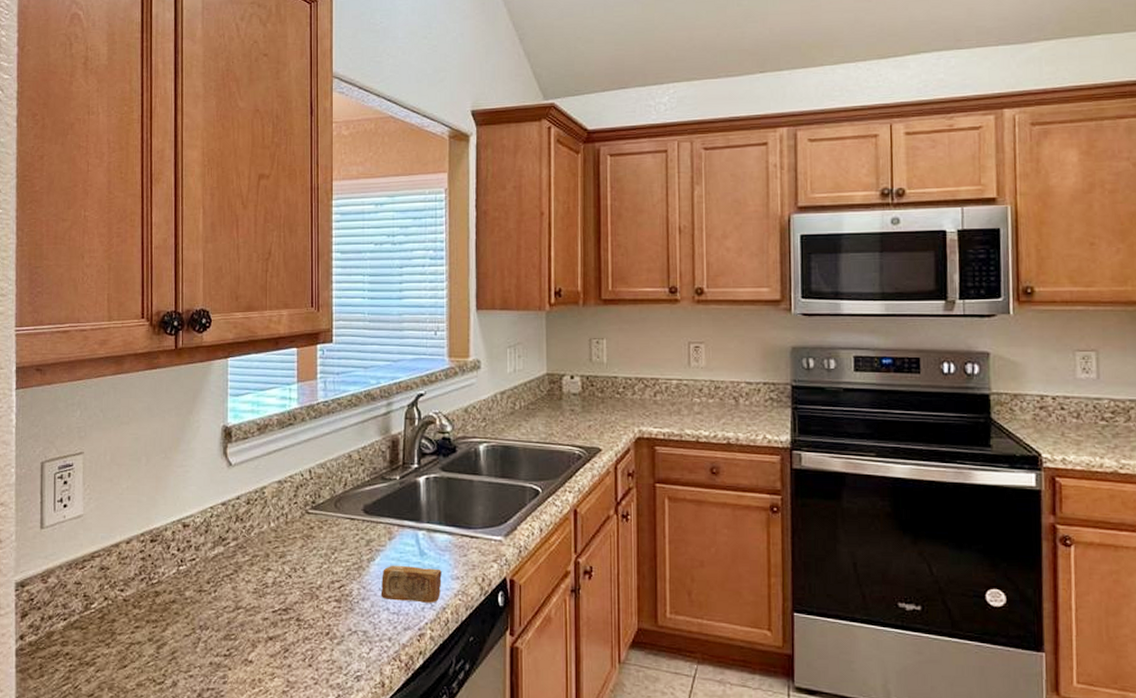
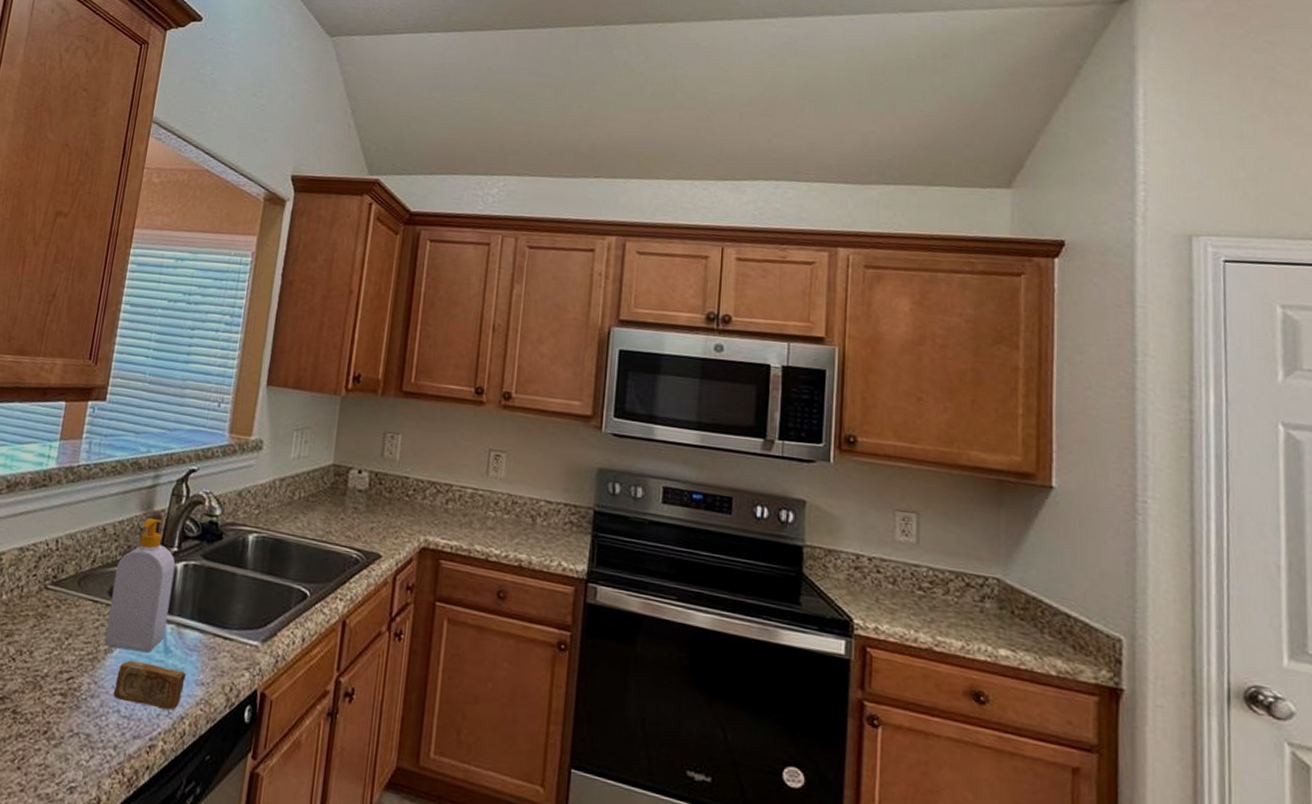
soap bottle: none [366,440,418,557] -> present [104,517,176,653]

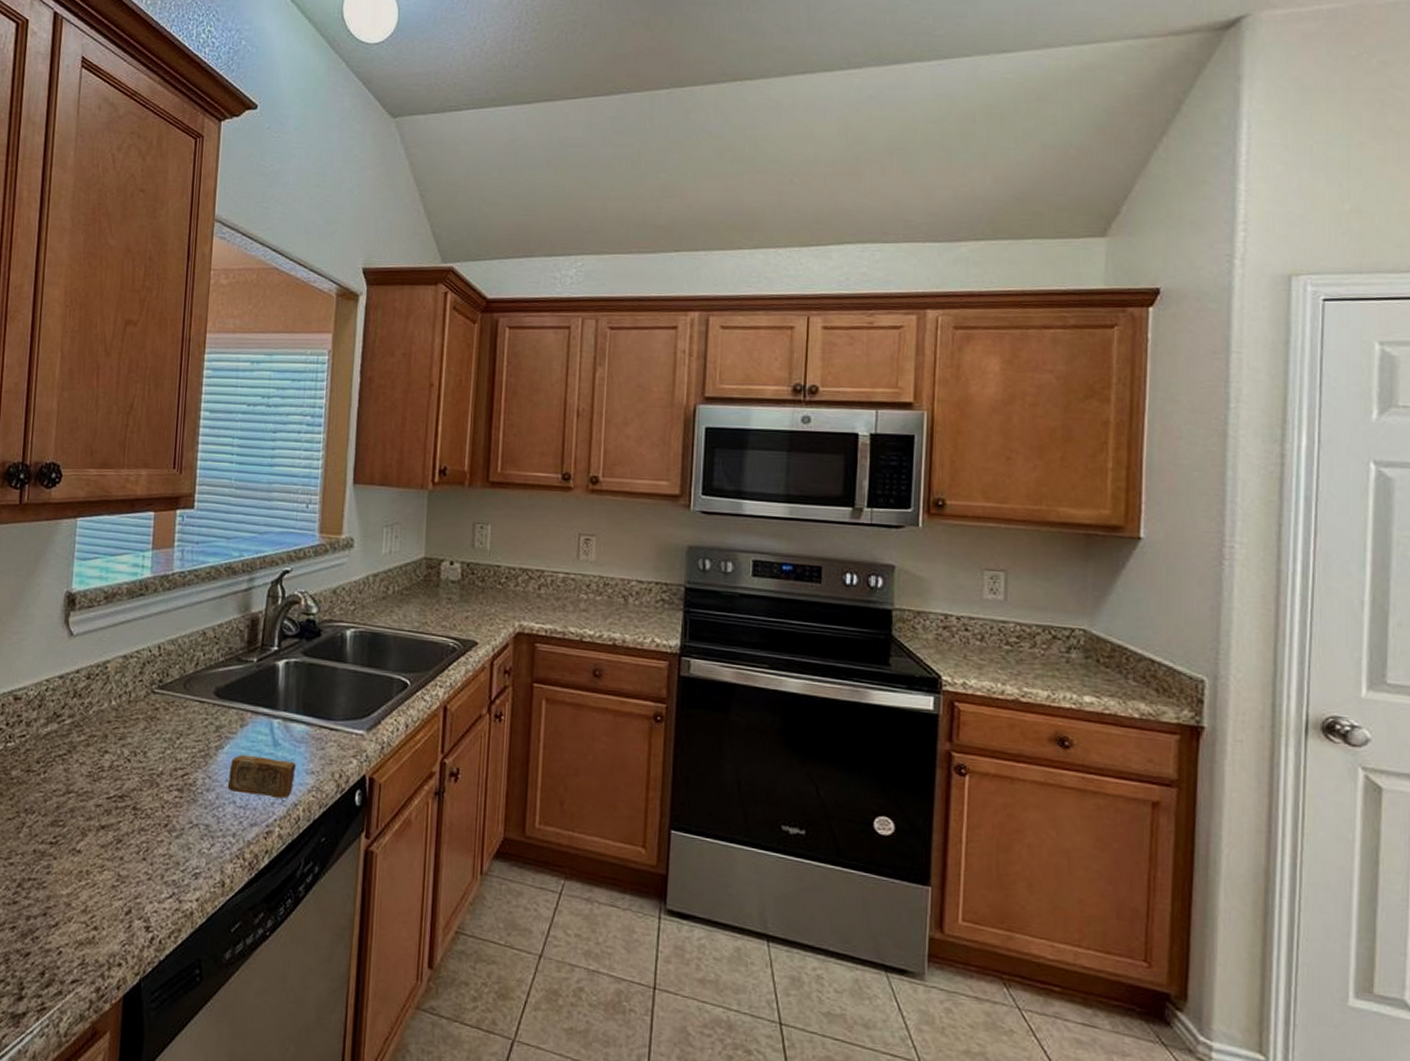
soap bottle: present [104,517,176,653] -> none [214,619,277,747]

